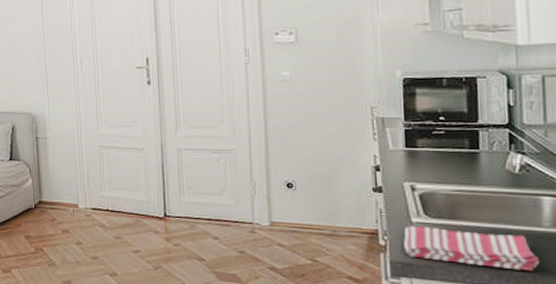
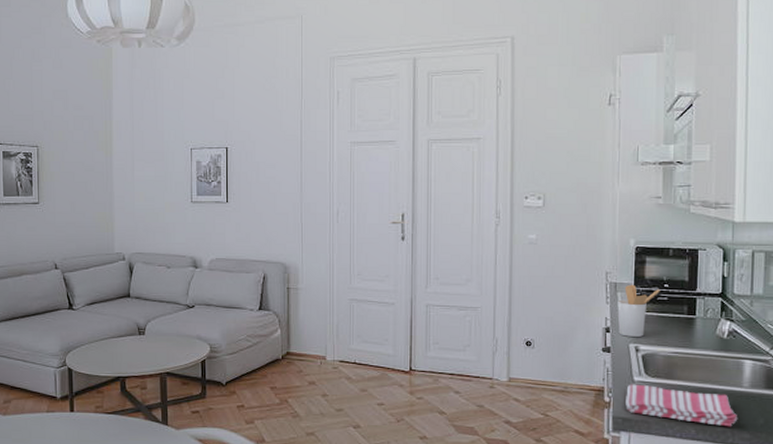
utensil holder: none [387,118,435,176] -> present [617,284,660,338]

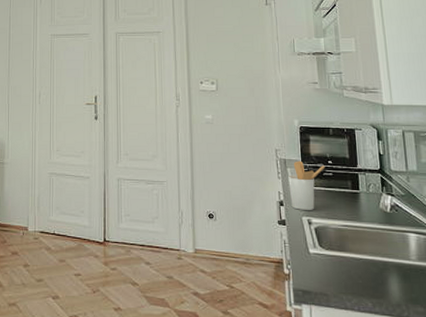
dish towel: present [626,384,738,427] -> none [303,256,411,300]

